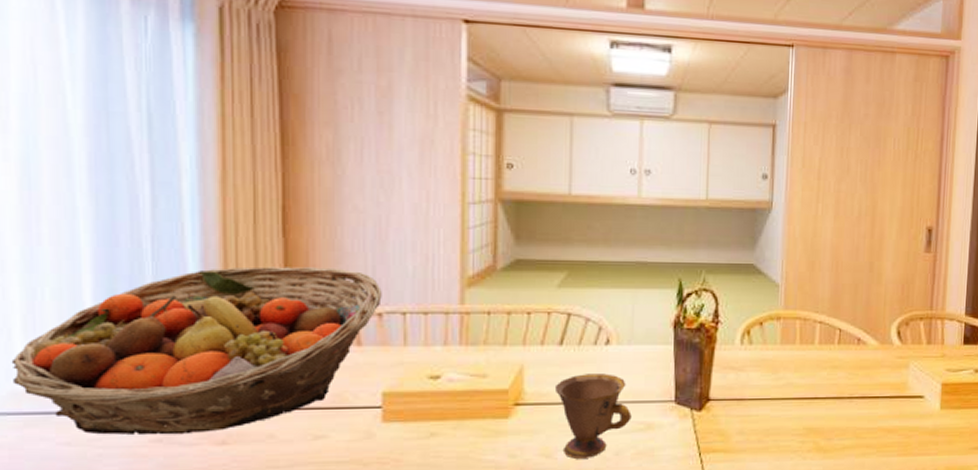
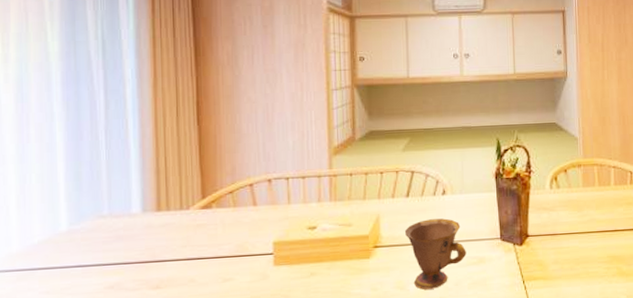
fruit basket: present [11,267,382,435] -> none [8,146,271,285]

